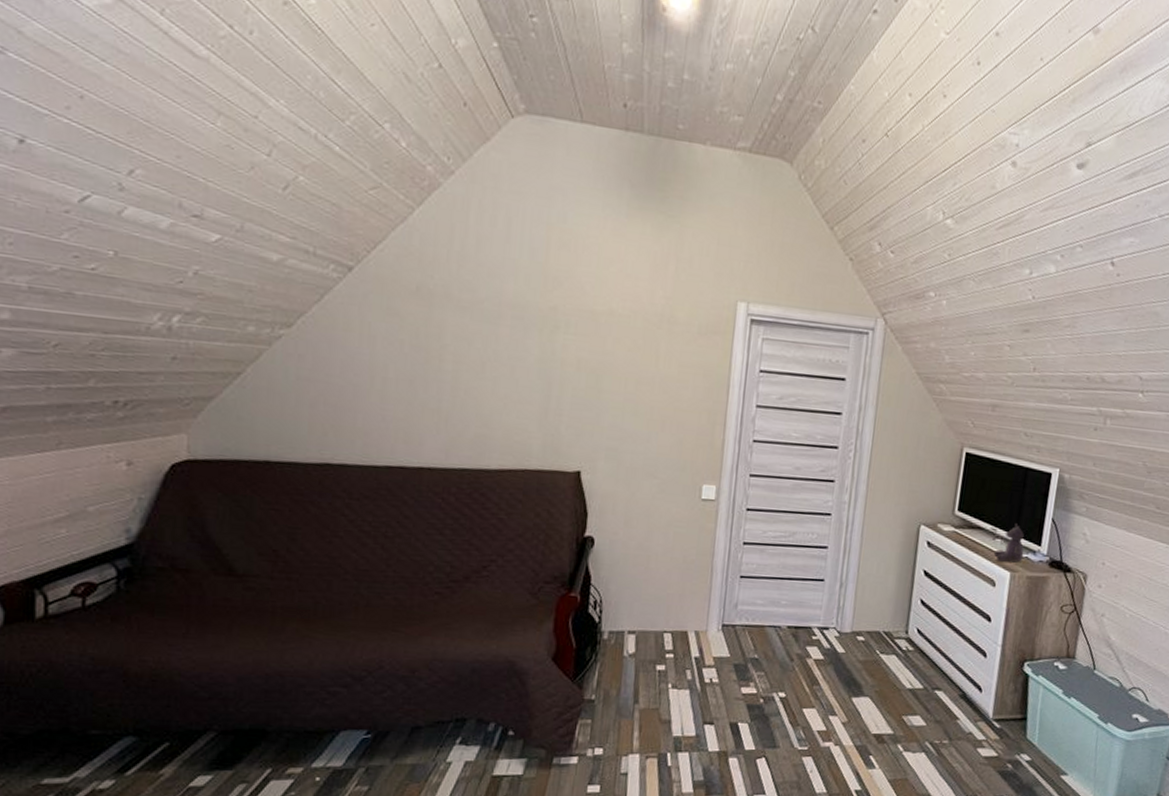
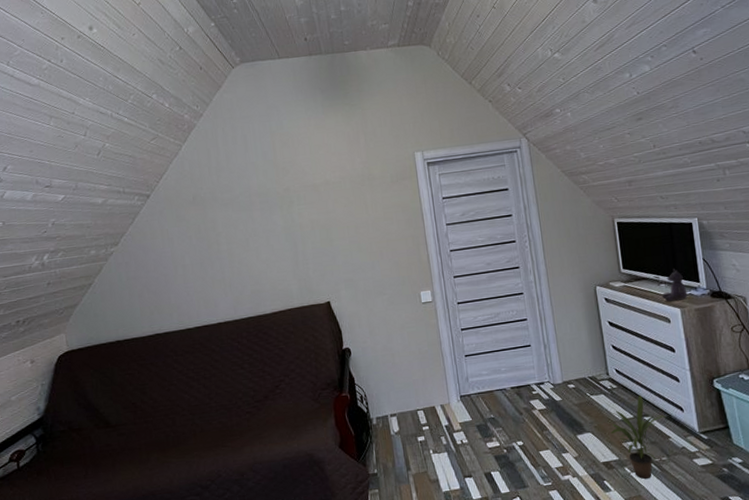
potted plant: none [892,664,961,761] -> present [610,395,667,479]

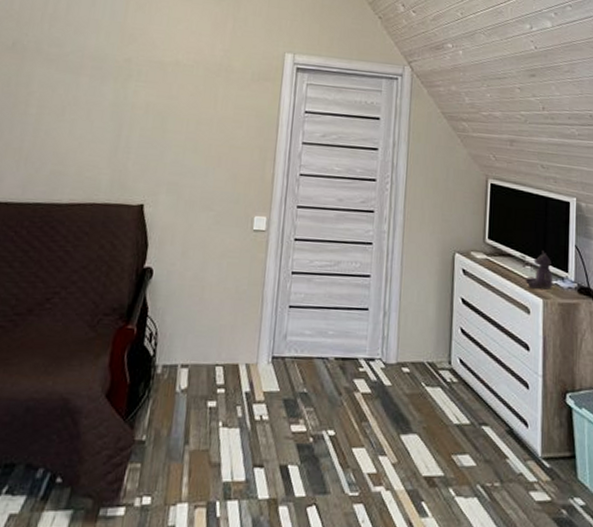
potted plant: present [610,395,667,479] -> none [440,397,508,507]

